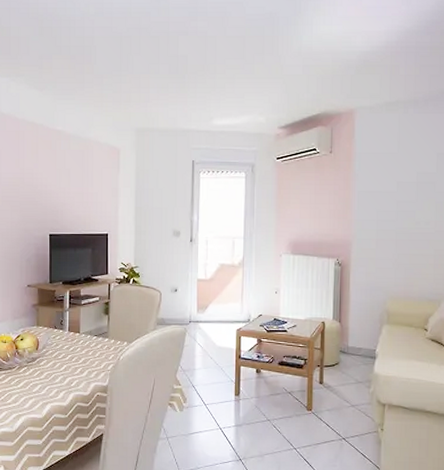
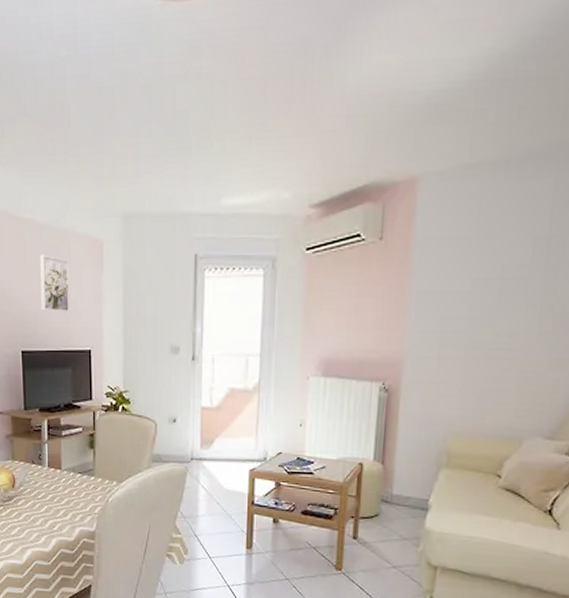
wall art: none [68,158,92,204] -> present [40,254,71,313]

